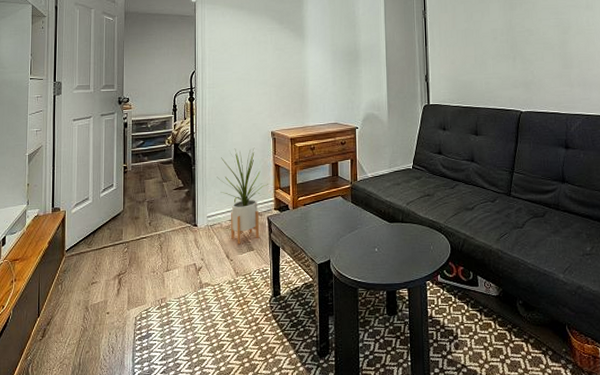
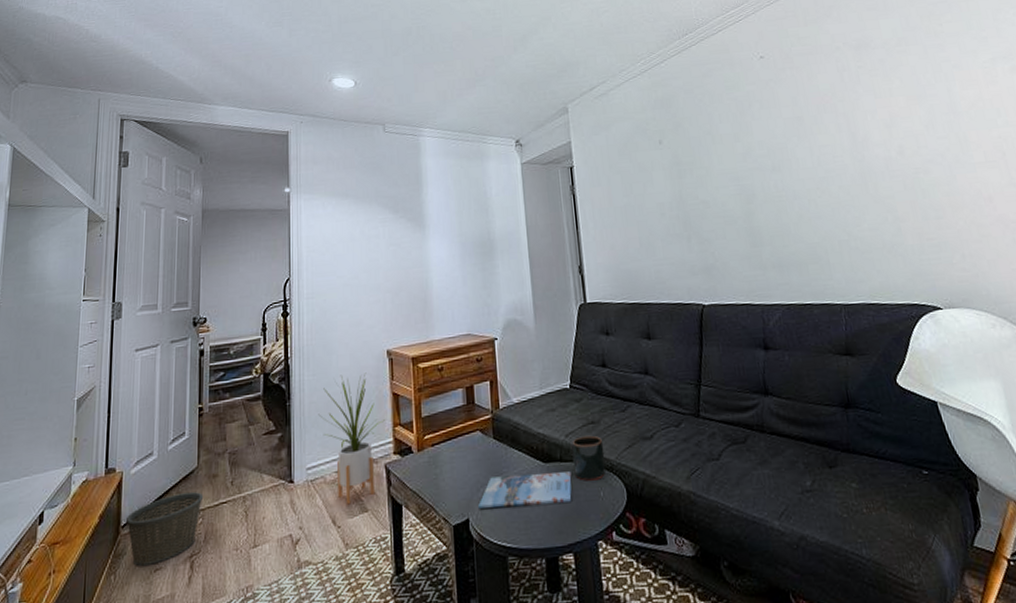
basket: none [68,229,128,280] -> present [125,492,204,566]
magazine: none [338,229,410,254] -> present [478,471,572,509]
mug: none [411,204,436,239] -> present [572,435,606,482]

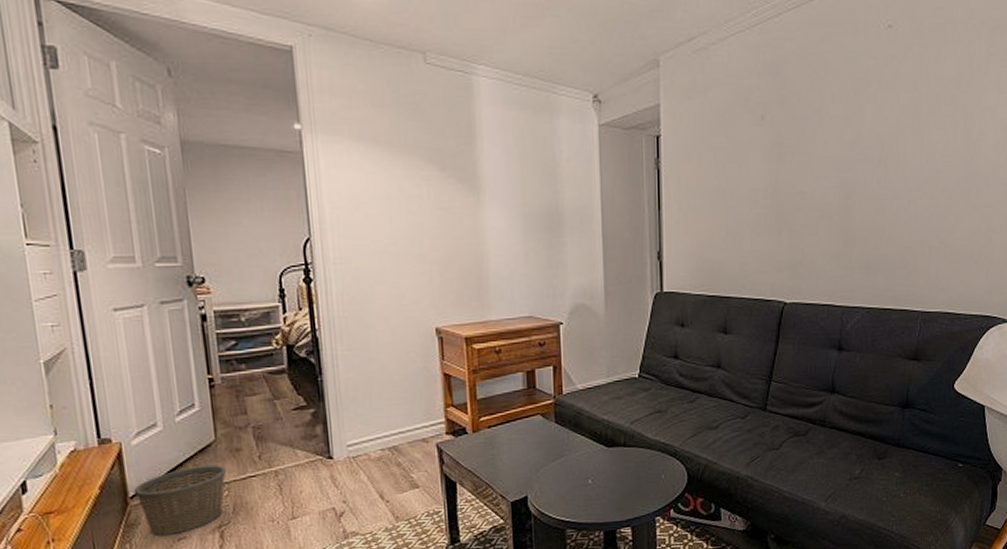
house plant: present [318,372,385,505] -> none [357,350,435,481]
magazine: present [478,471,572,509] -> none [538,456,635,488]
mug: present [572,435,606,482] -> none [637,423,669,466]

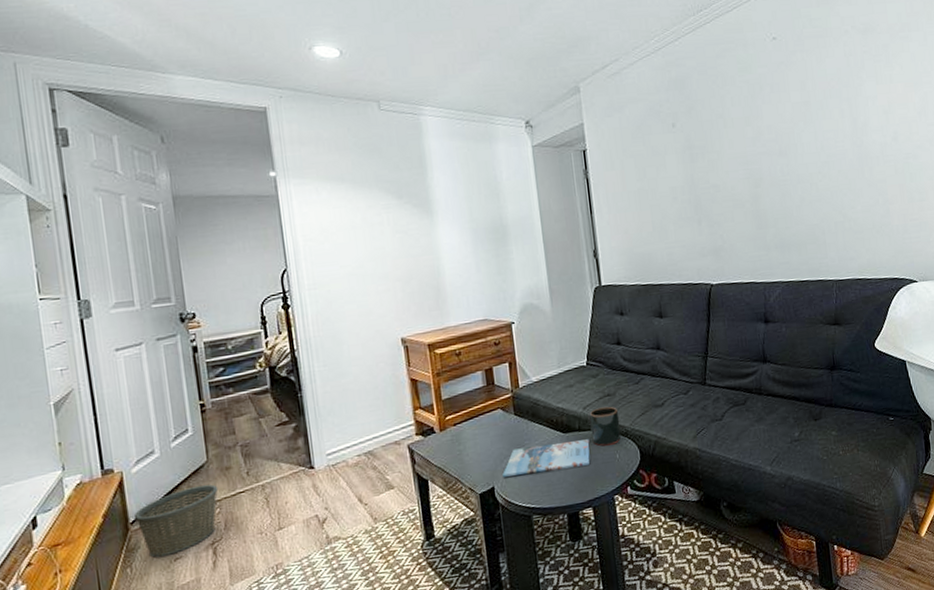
magazine: none [538,456,635,488] -> present [503,439,591,477]
mug: none [637,423,669,466] -> present [589,406,621,447]

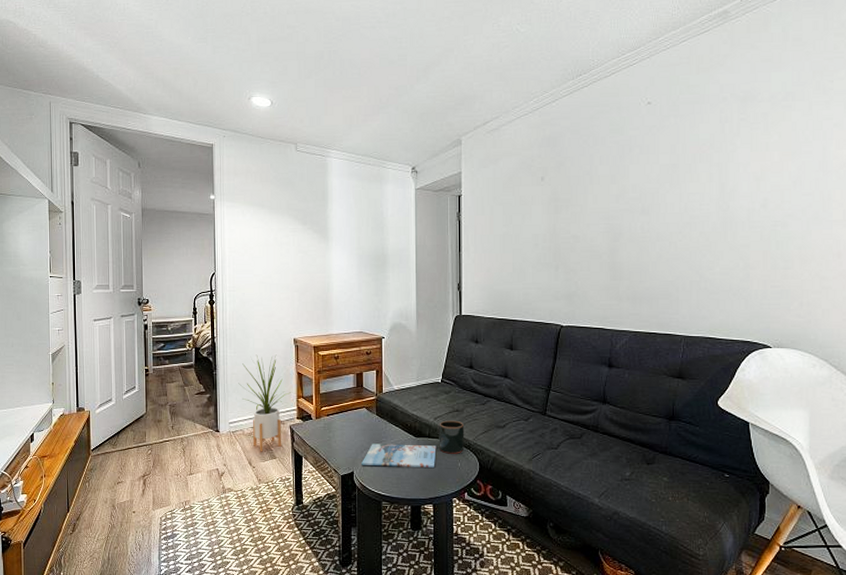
basket: present [133,484,219,558] -> none [94,431,151,479]
house plant: none [333,360,404,484] -> present [238,354,292,452]

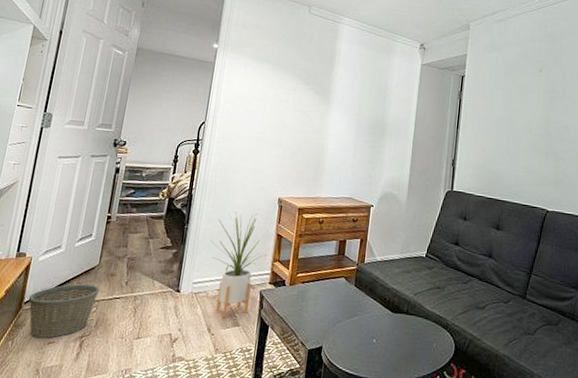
basket: none [94,431,151,479] -> present [28,284,101,338]
magazine: present [362,443,437,468] -> none [332,316,413,347]
mug: present [439,420,465,455] -> none [415,297,444,335]

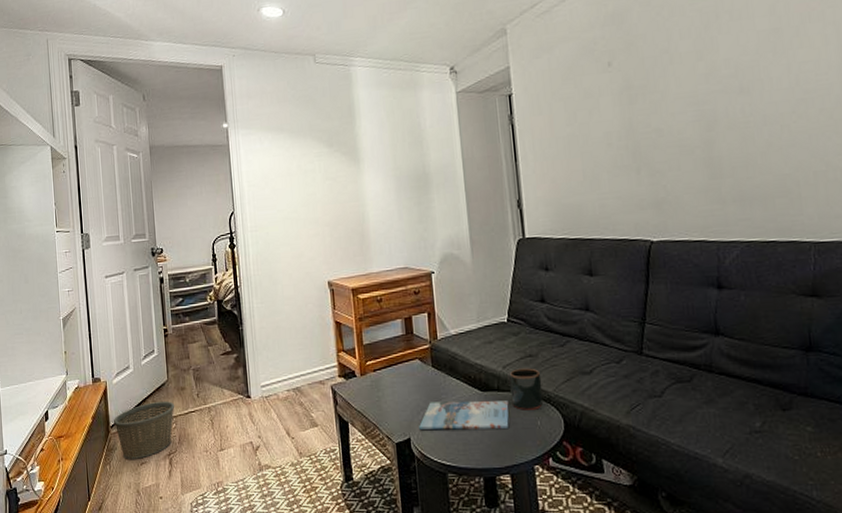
house plant: present [210,211,272,318] -> none [268,302,329,419]
magazine: none [332,316,413,347] -> present [419,400,509,431]
mug: none [415,297,444,335] -> present [509,368,543,412]

